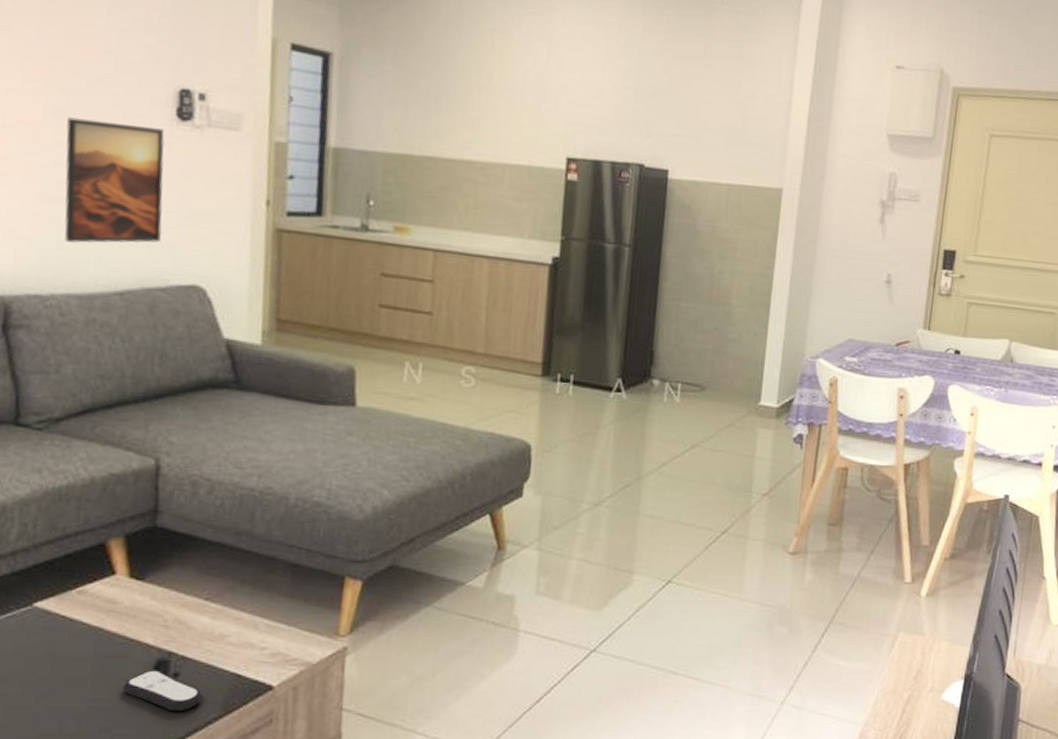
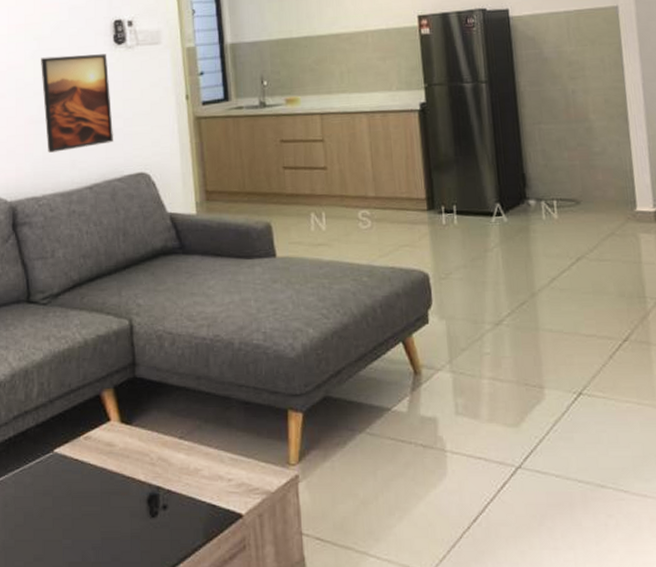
remote control: present [122,670,204,712] -> none [125,503,189,541]

